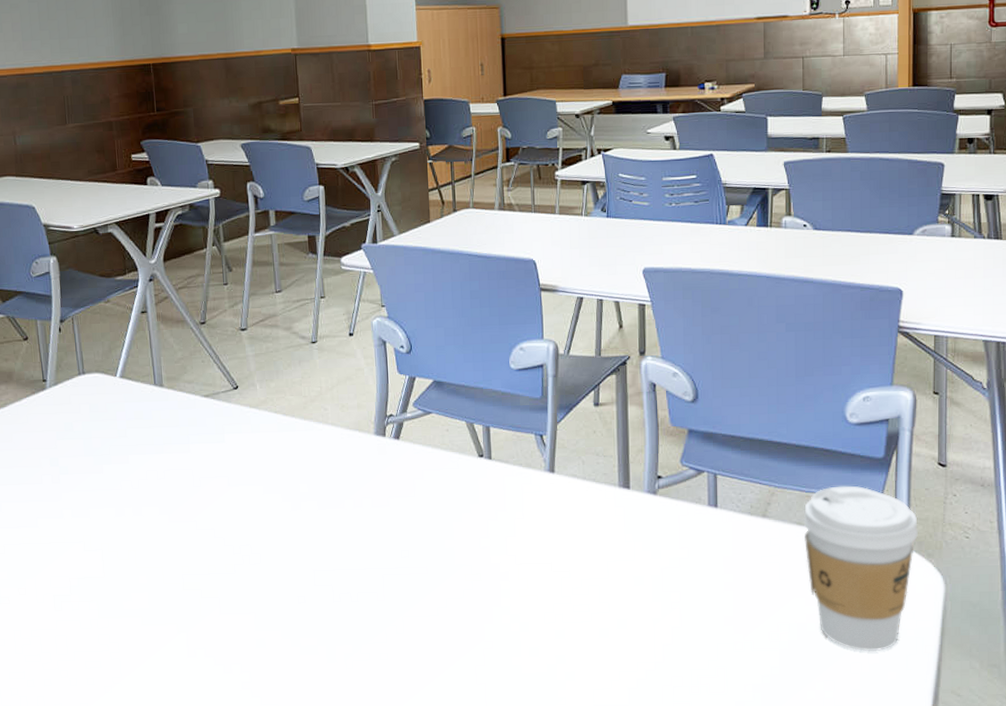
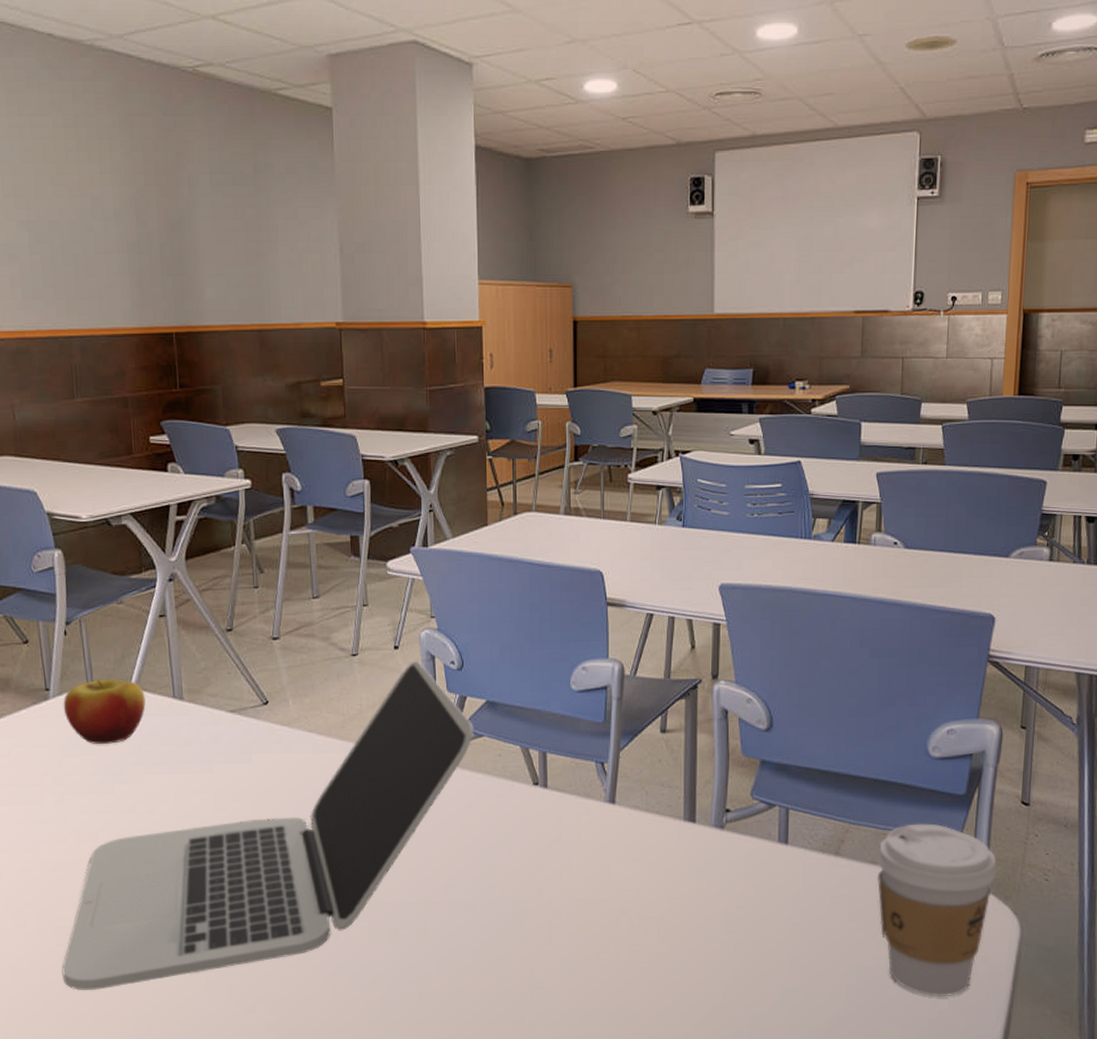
laptop: none [58,346,423,654] -> present [62,661,474,991]
apple: none [58,369,130,428] -> present [63,679,146,744]

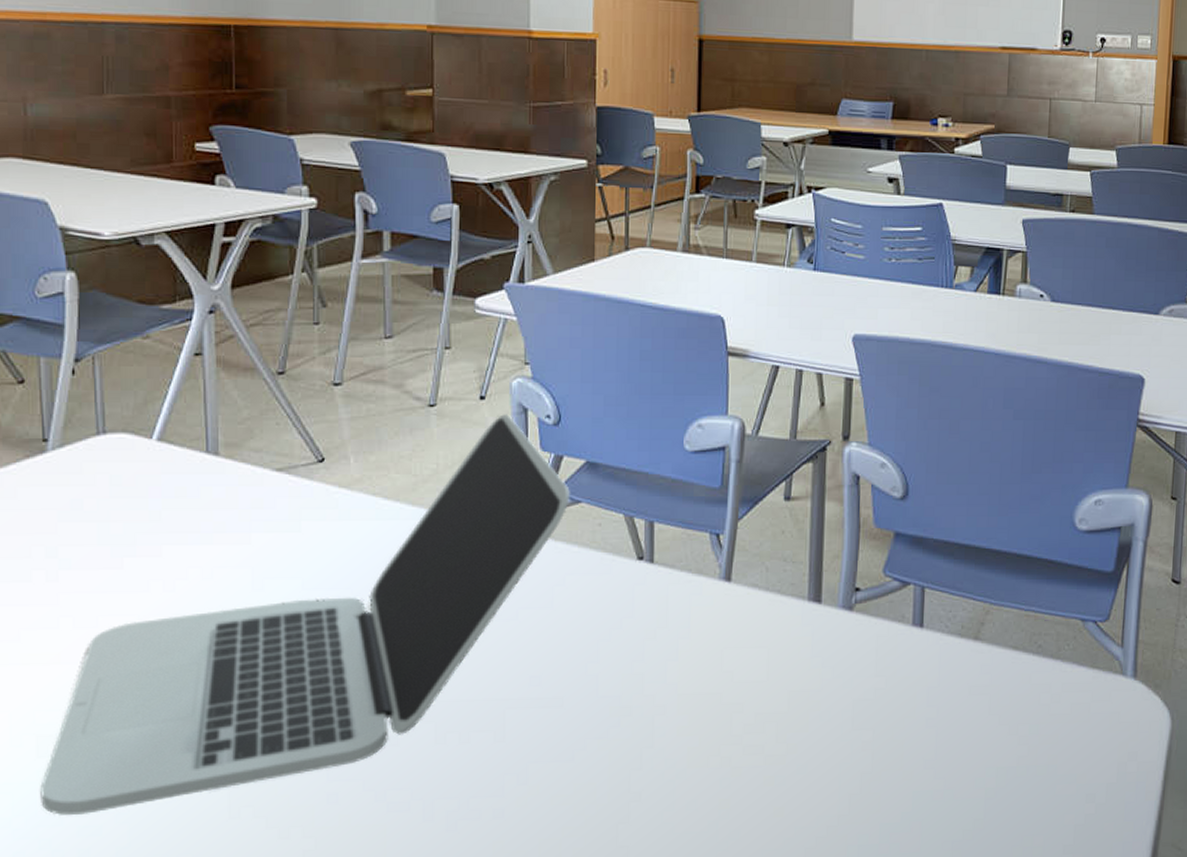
apple: present [63,679,146,744] -> none [64,428,171,507]
coffee cup: present [877,823,997,996] -> none [1020,604,1147,799]

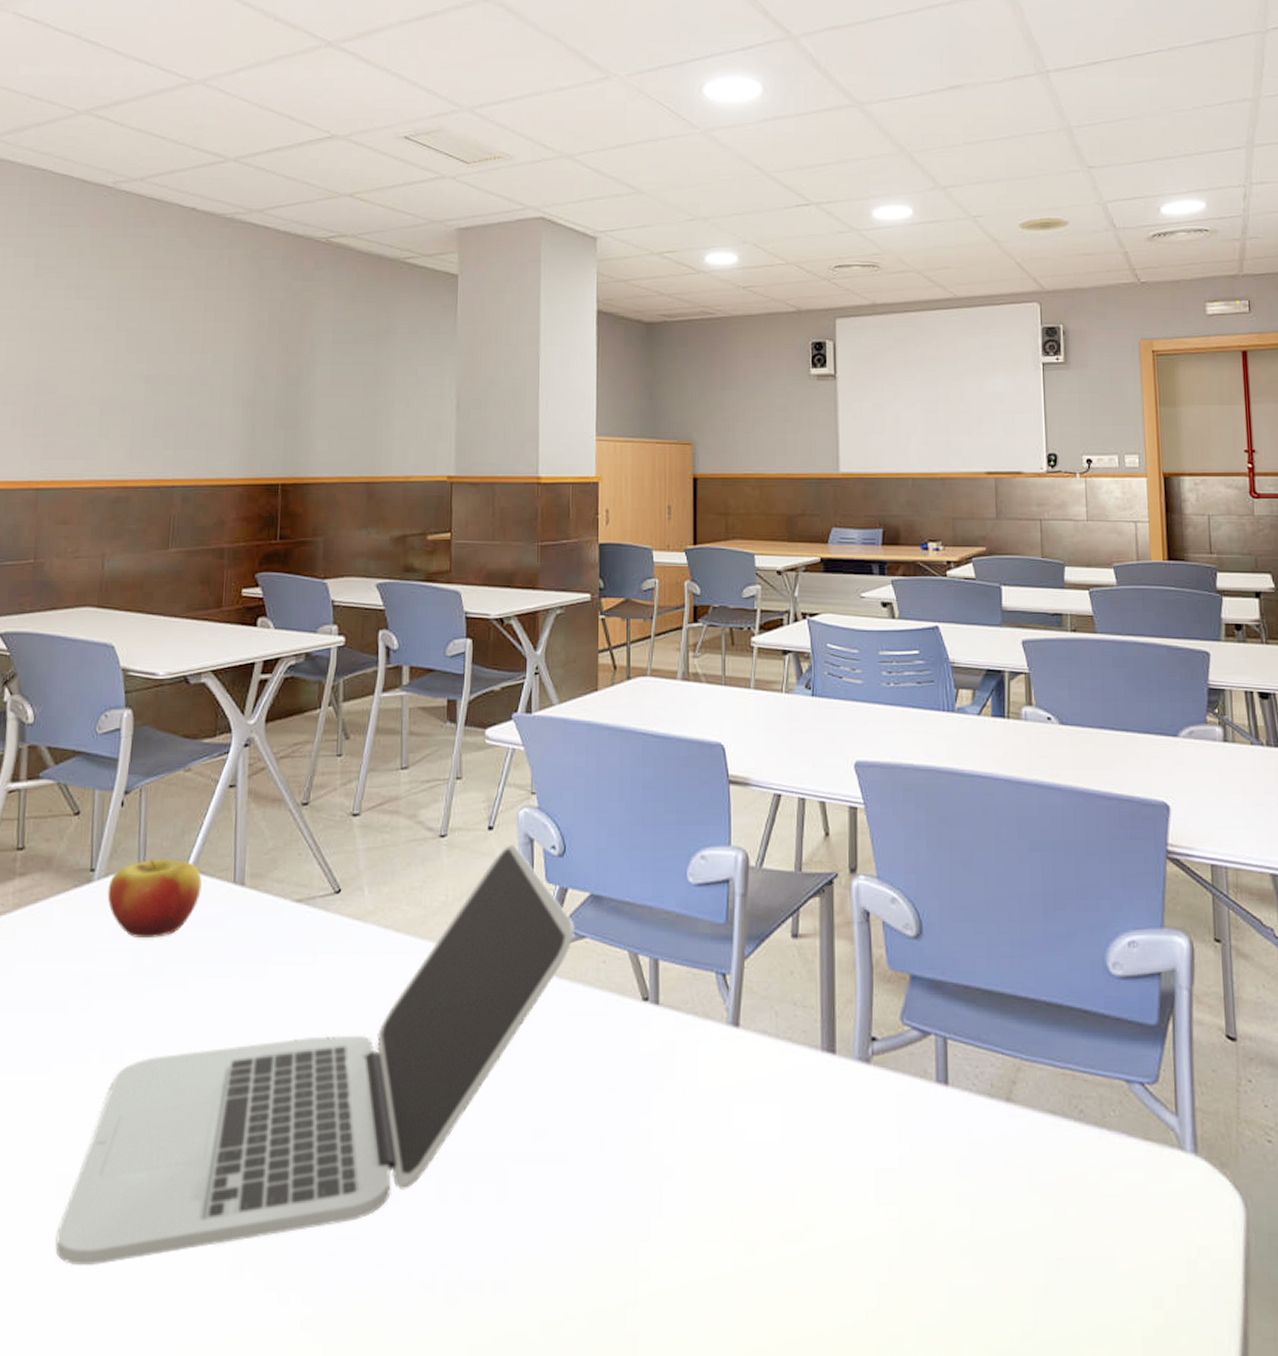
apple: none [64,428,171,507] -> present [107,858,202,938]

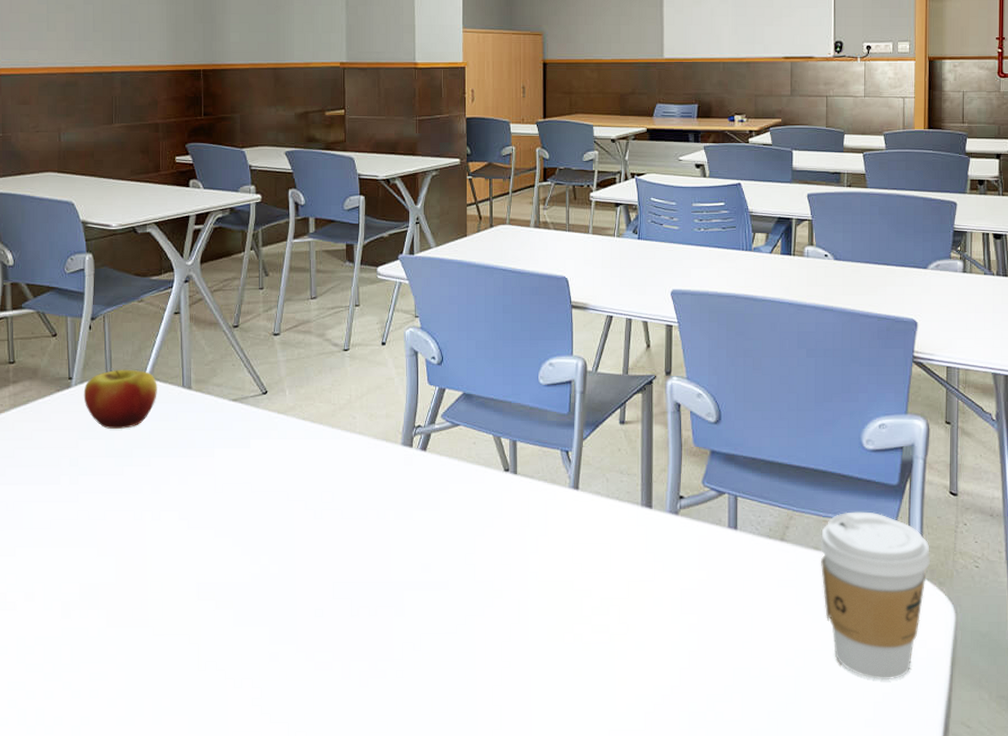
laptop: present [55,845,575,1266] -> none [64,356,451,664]
coffee cup: none [1059,1061,1207,1303] -> present [820,511,931,679]

